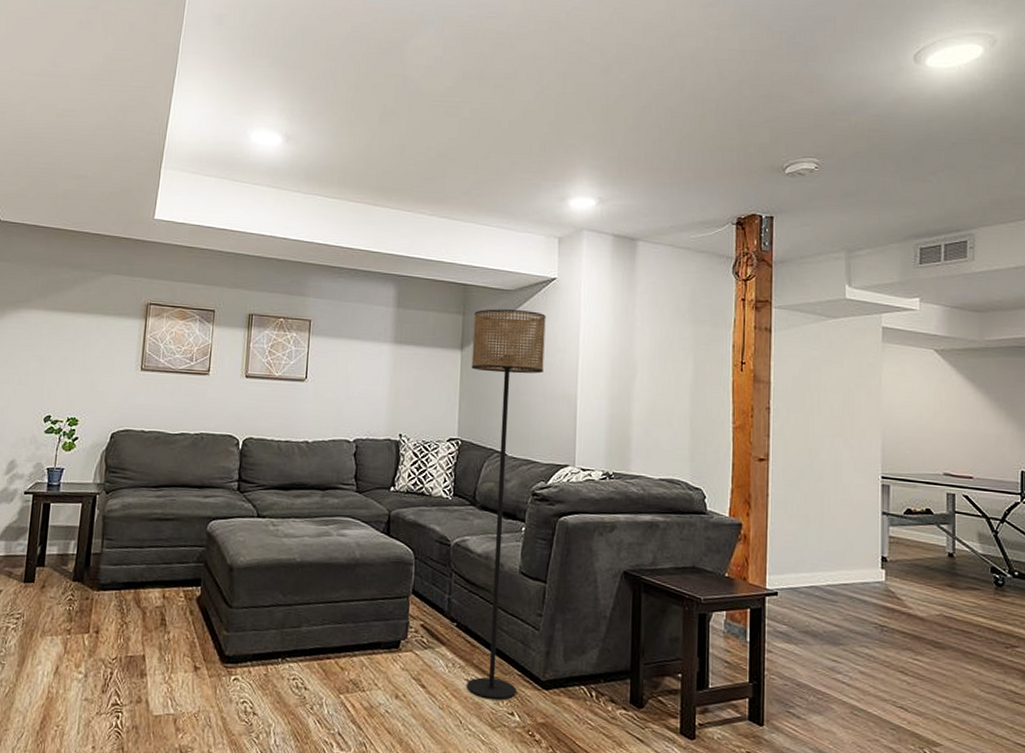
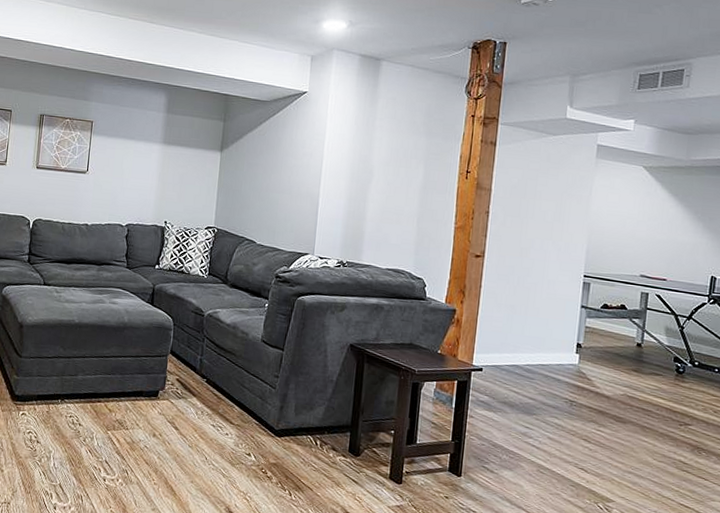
floor lamp: present [466,309,546,700] -> none [212,117,296,443]

